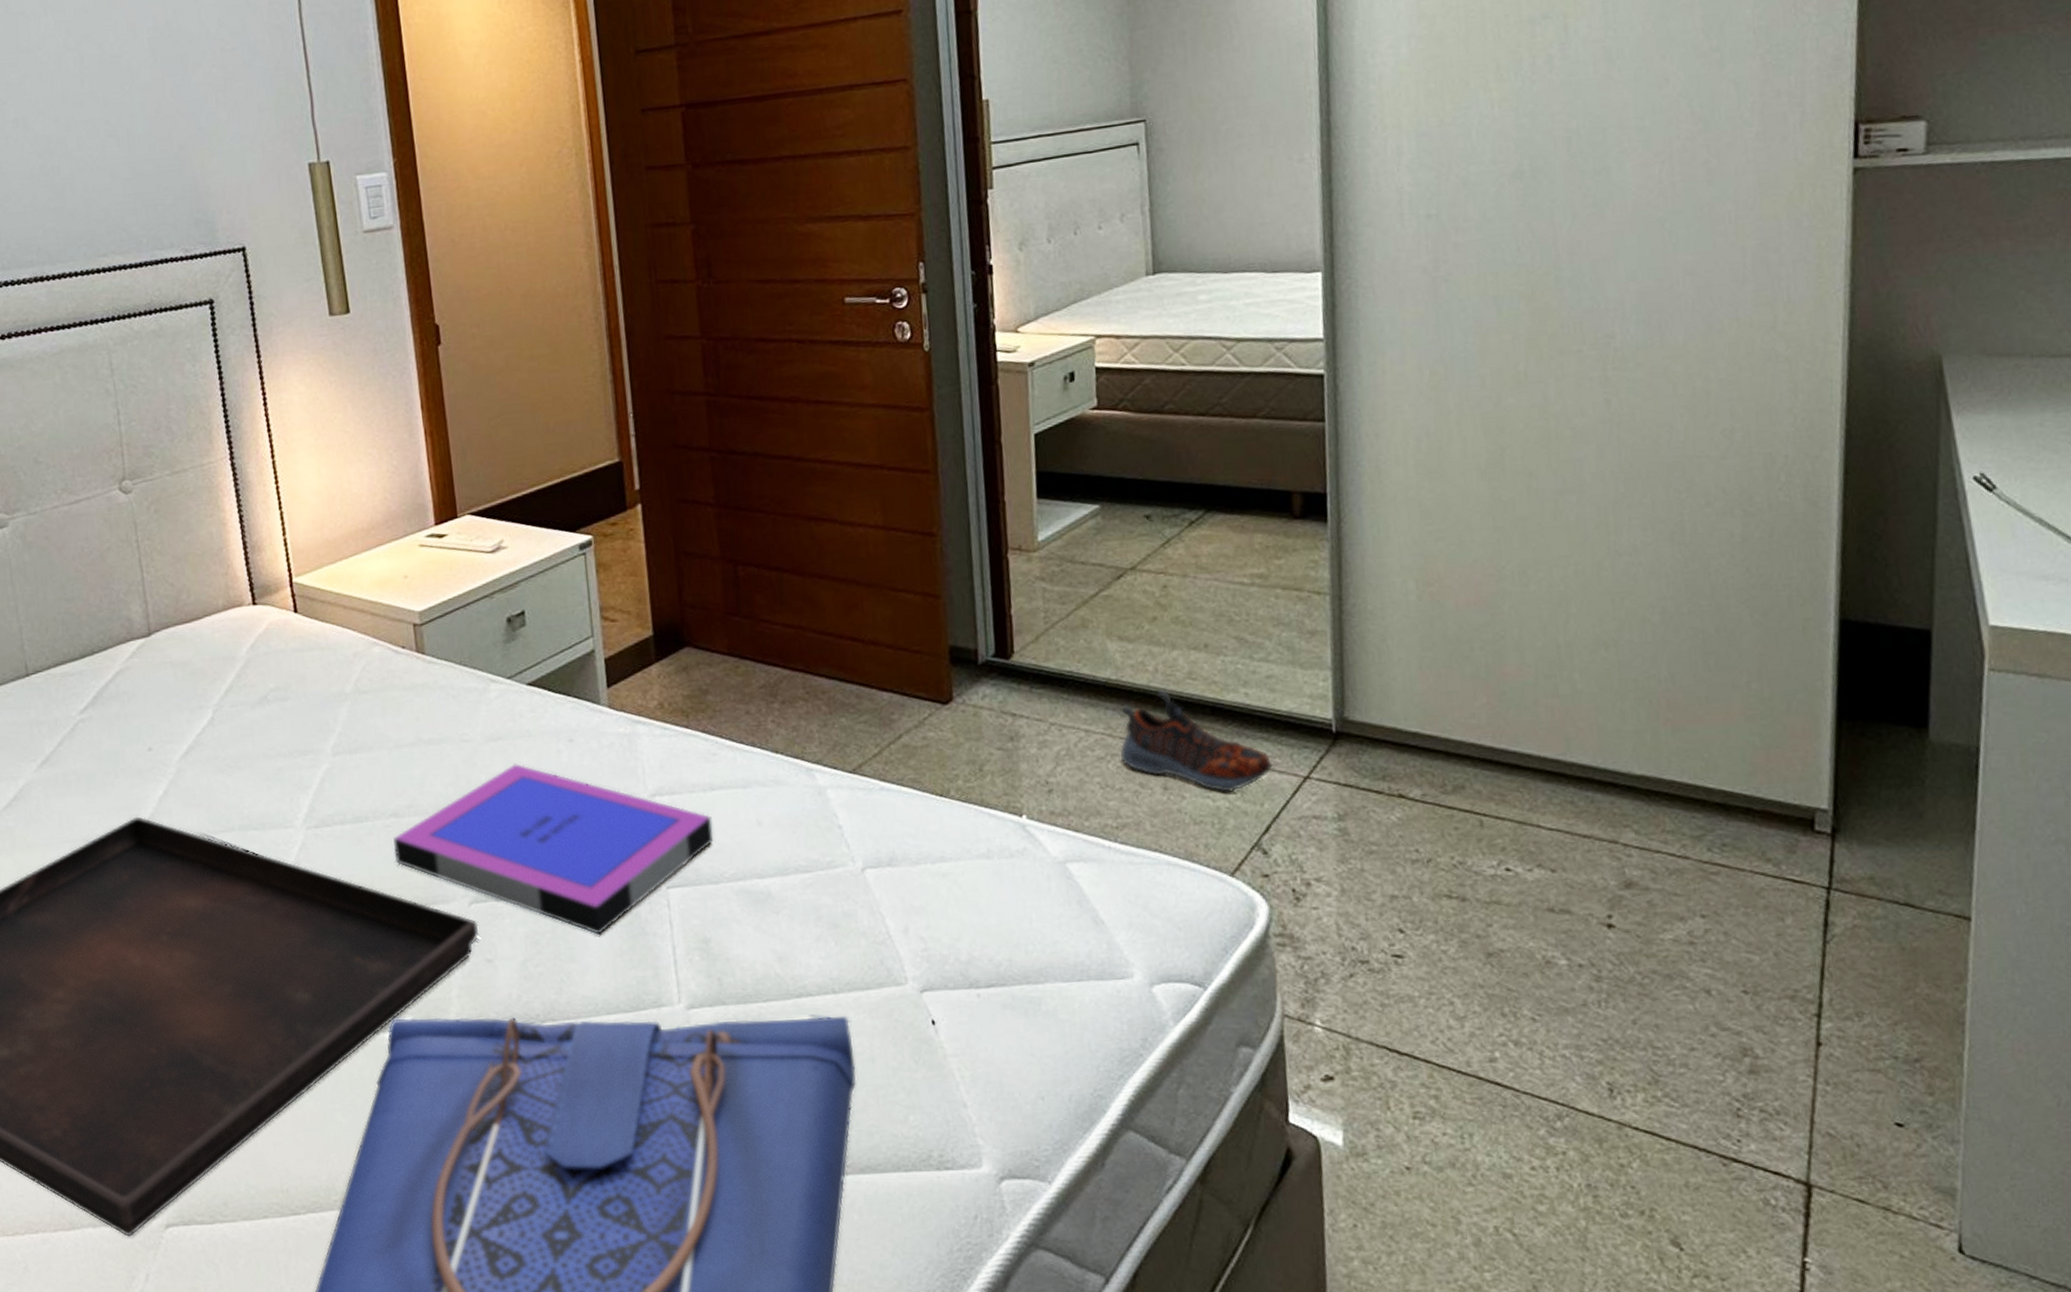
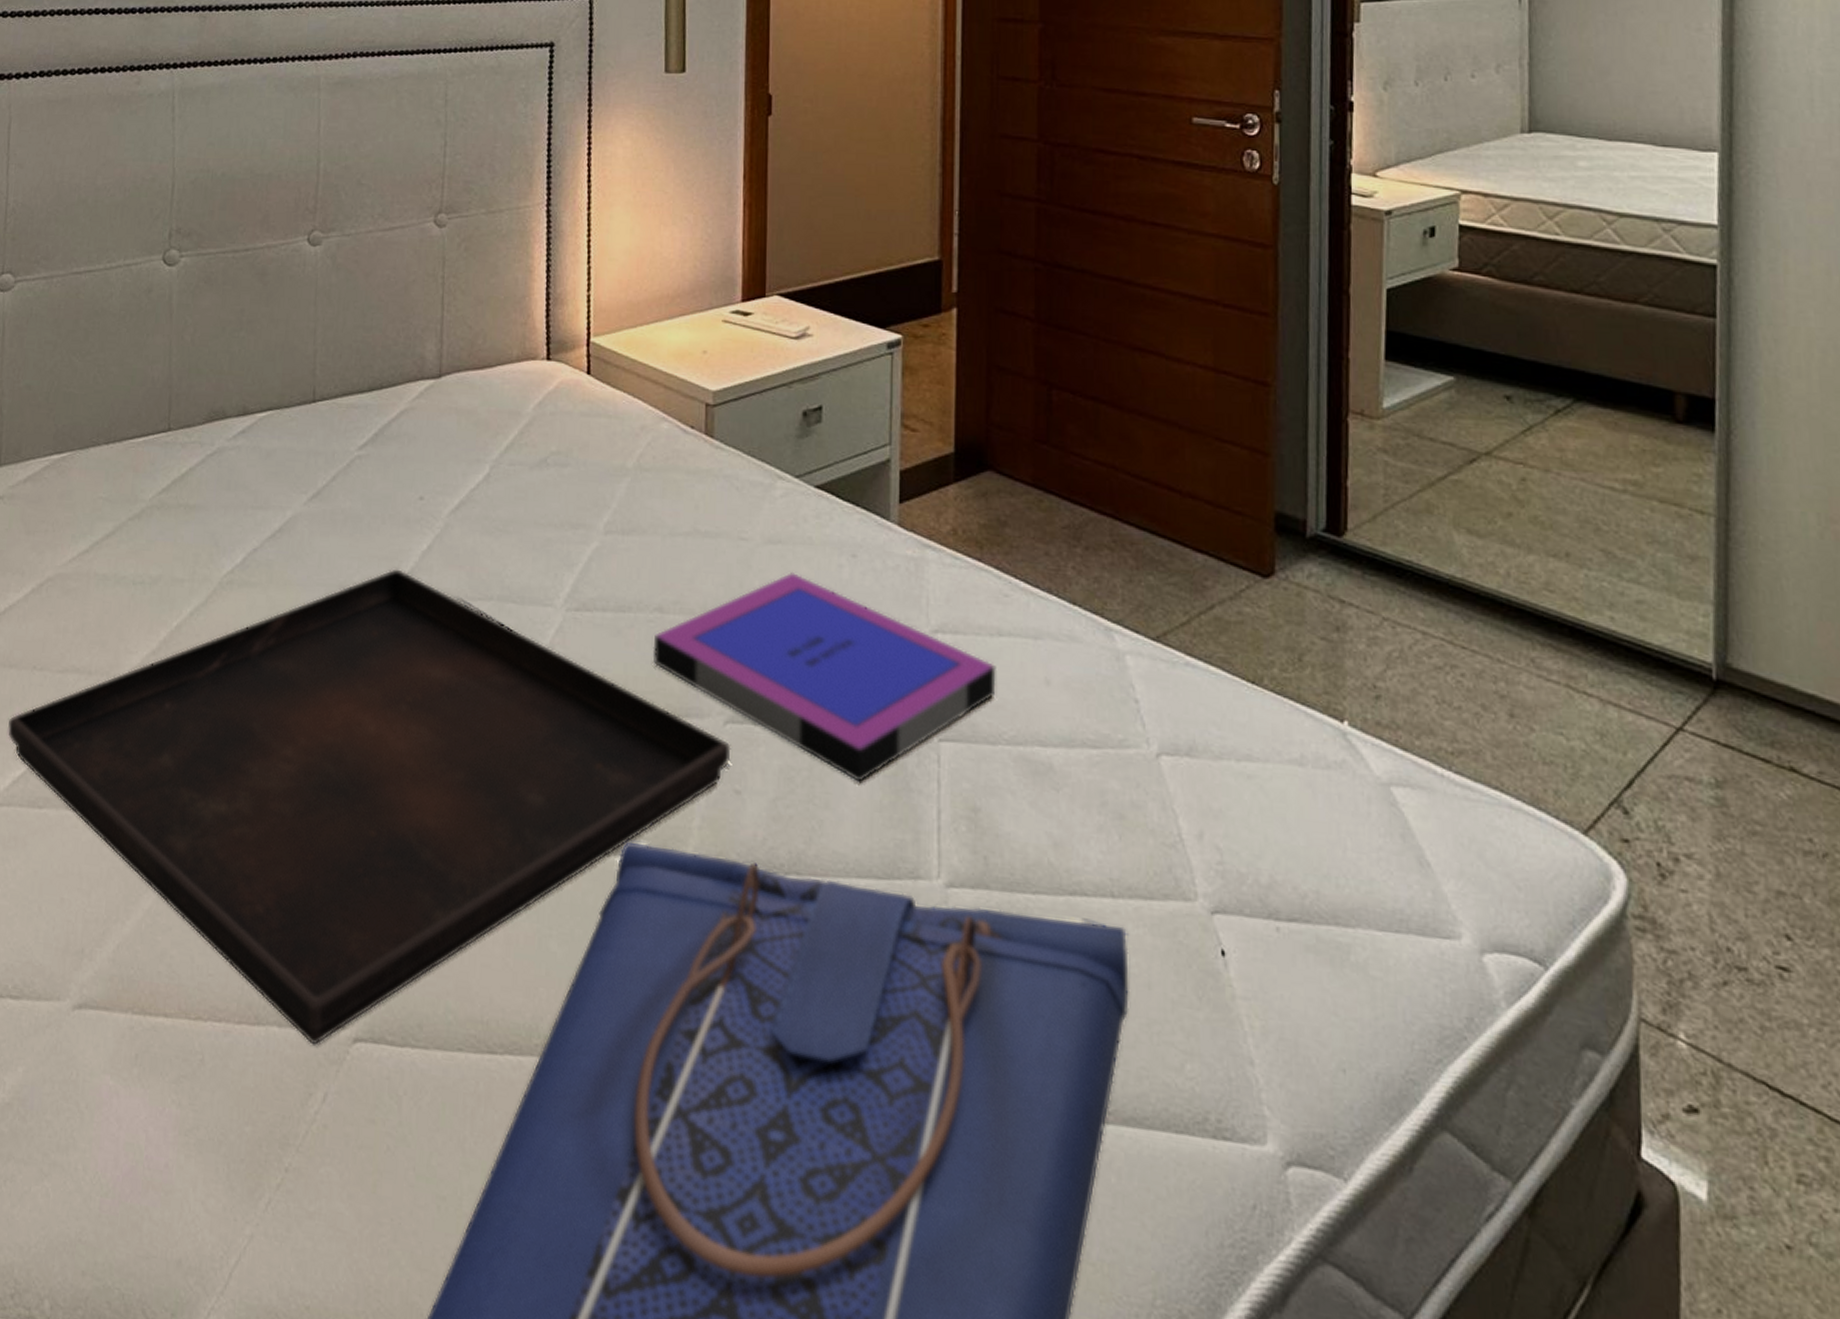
shoe: present [1119,689,1273,793] -> none [1460,598,1639,732]

